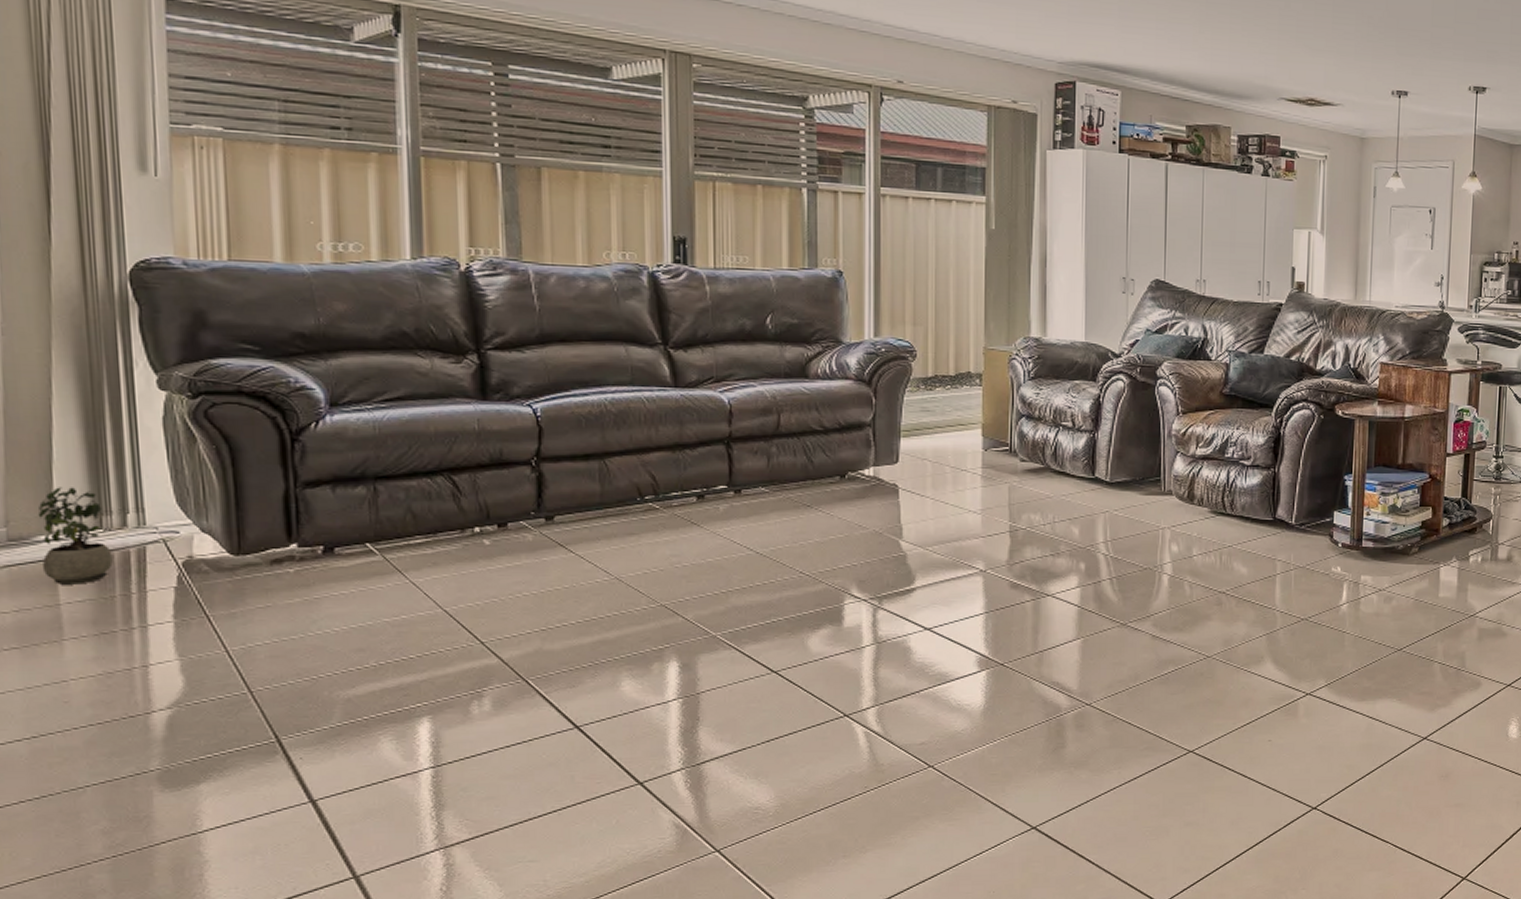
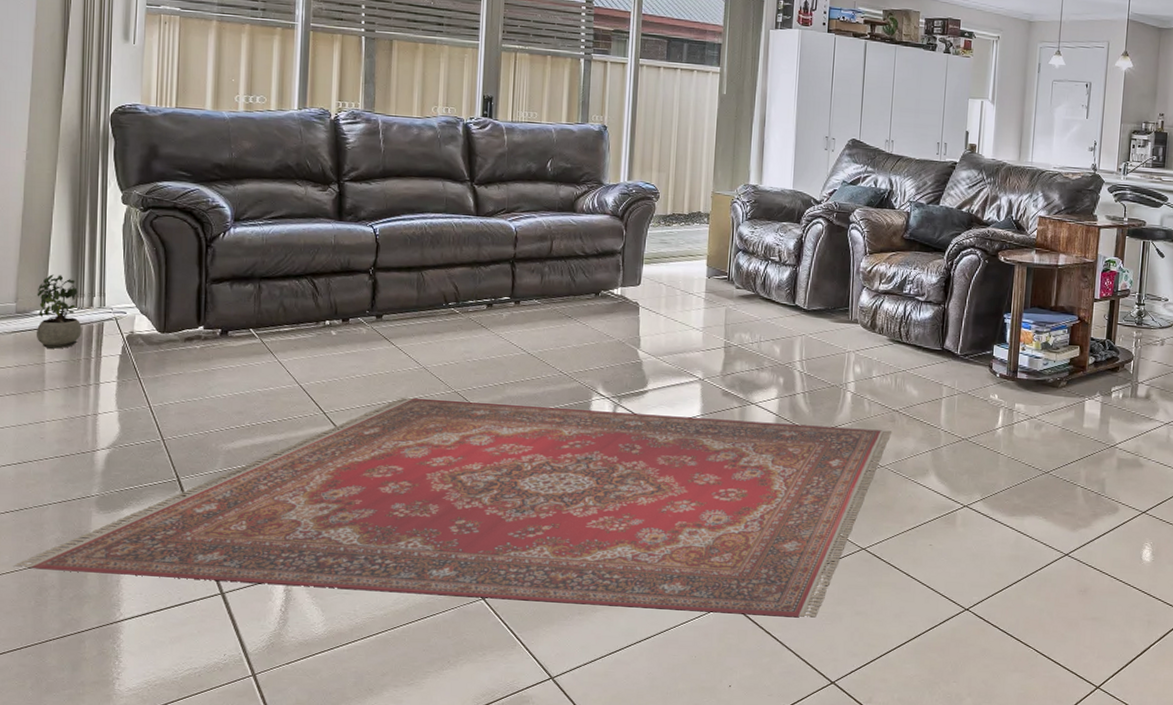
area rug: none [37,616,1218,871] -> present [12,398,891,618]

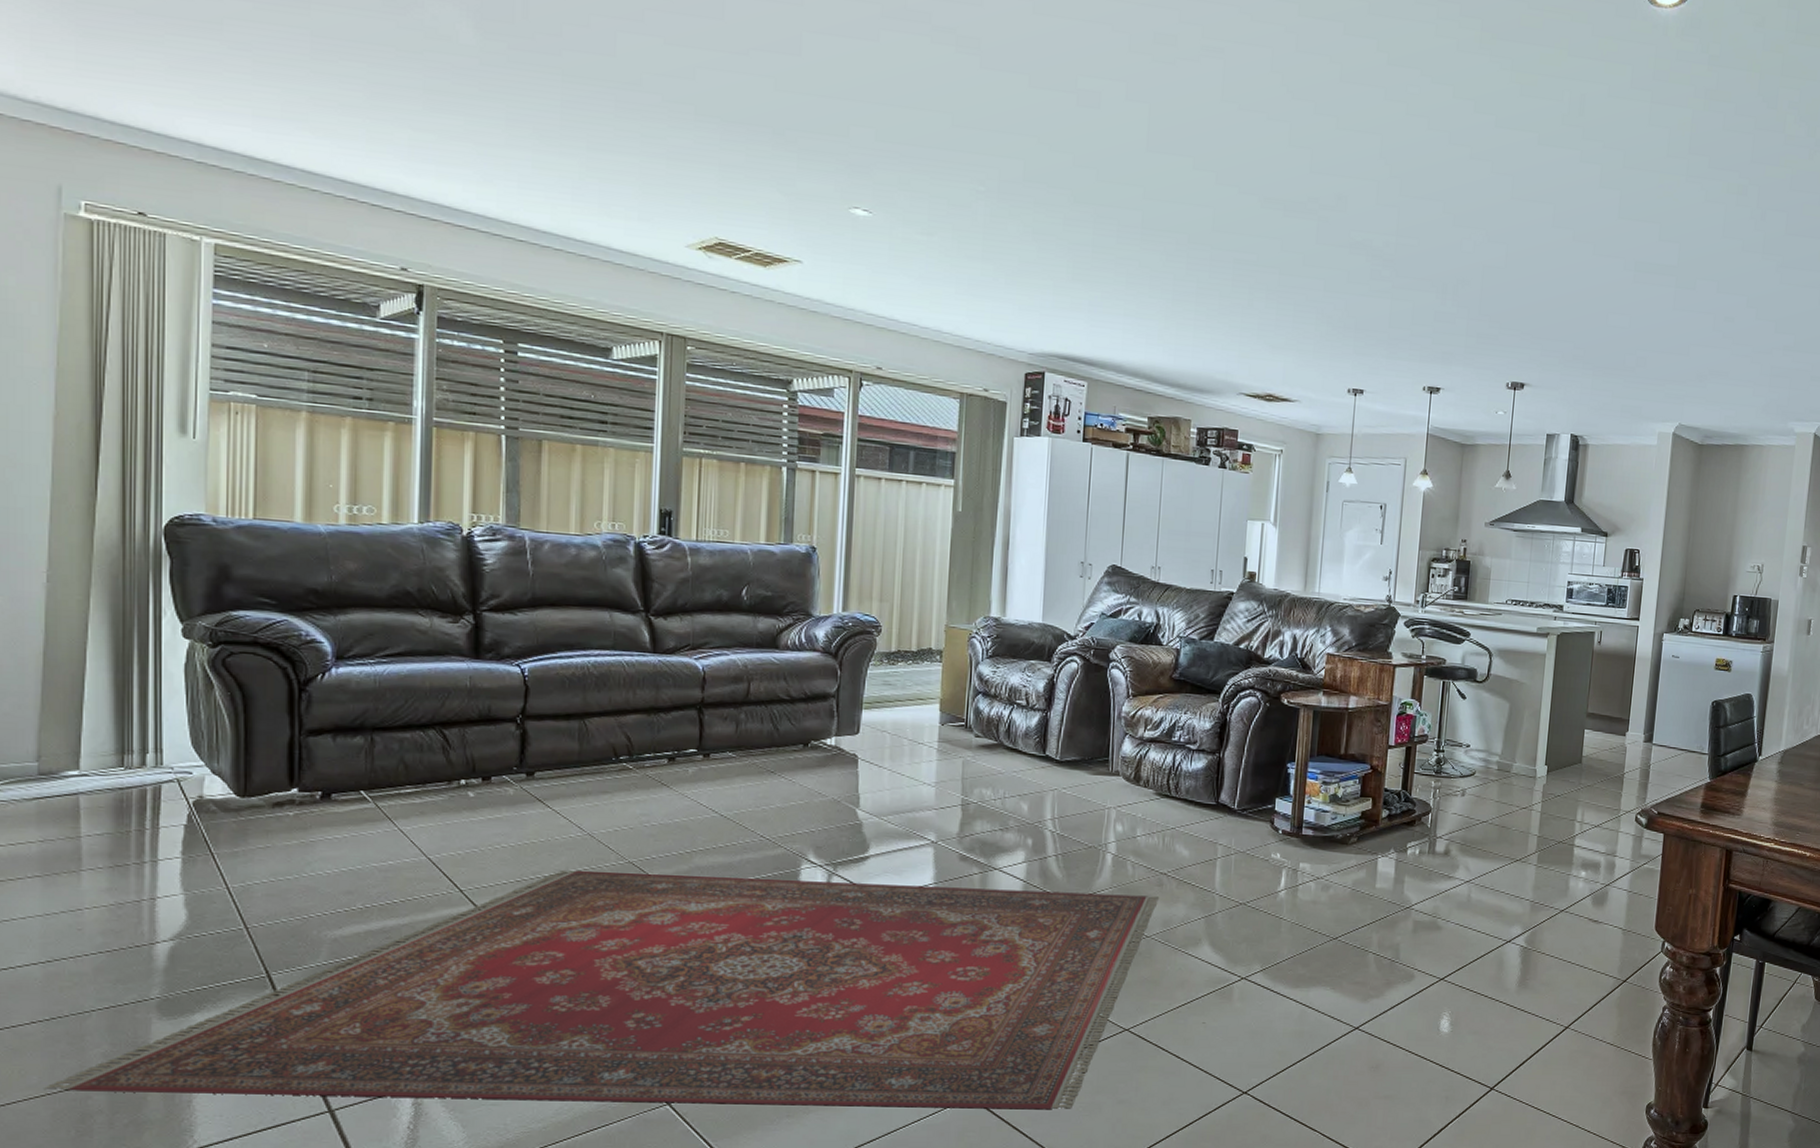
potted plant: present [36,274,82,349] -> none [67,726,131,819]

